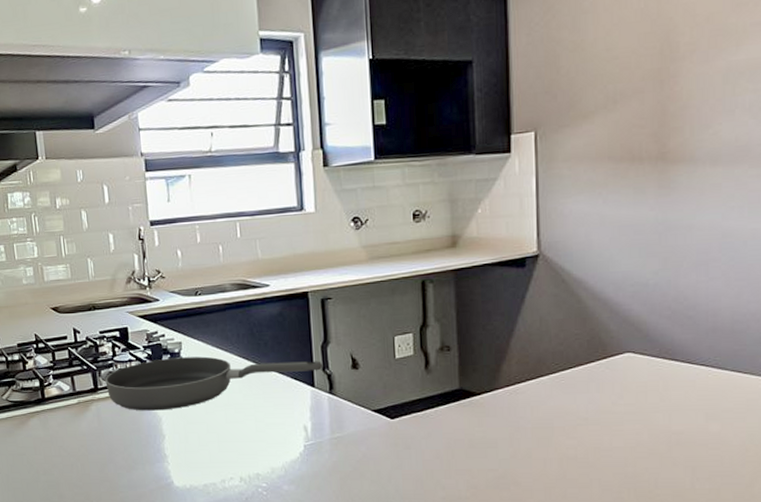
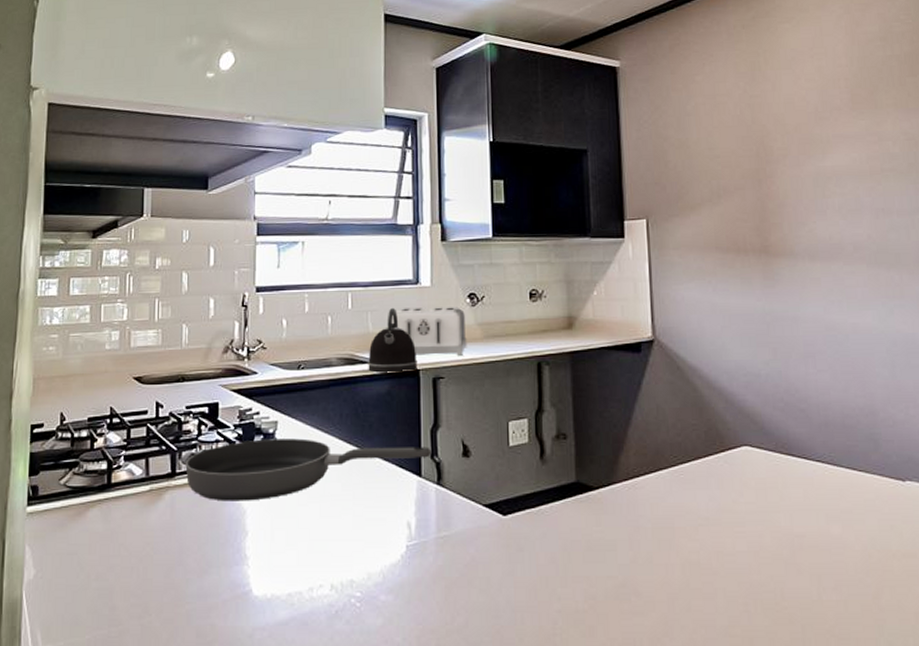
kettle: none [259,235,306,296] -> present [368,308,418,373]
toaster: none [279,231,353,278] -> present [392,307,467,356]

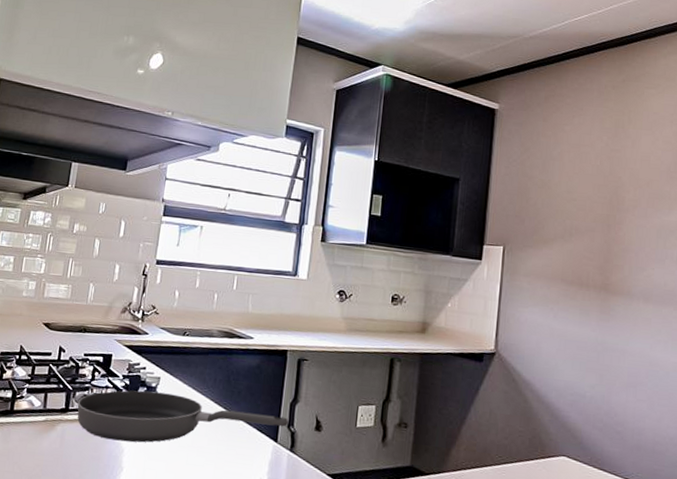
kettle: present [368,308,418,373] -> none [243,294,287,350]
toaster: present [392,307,467,356] -> none [269,295,333,343]

